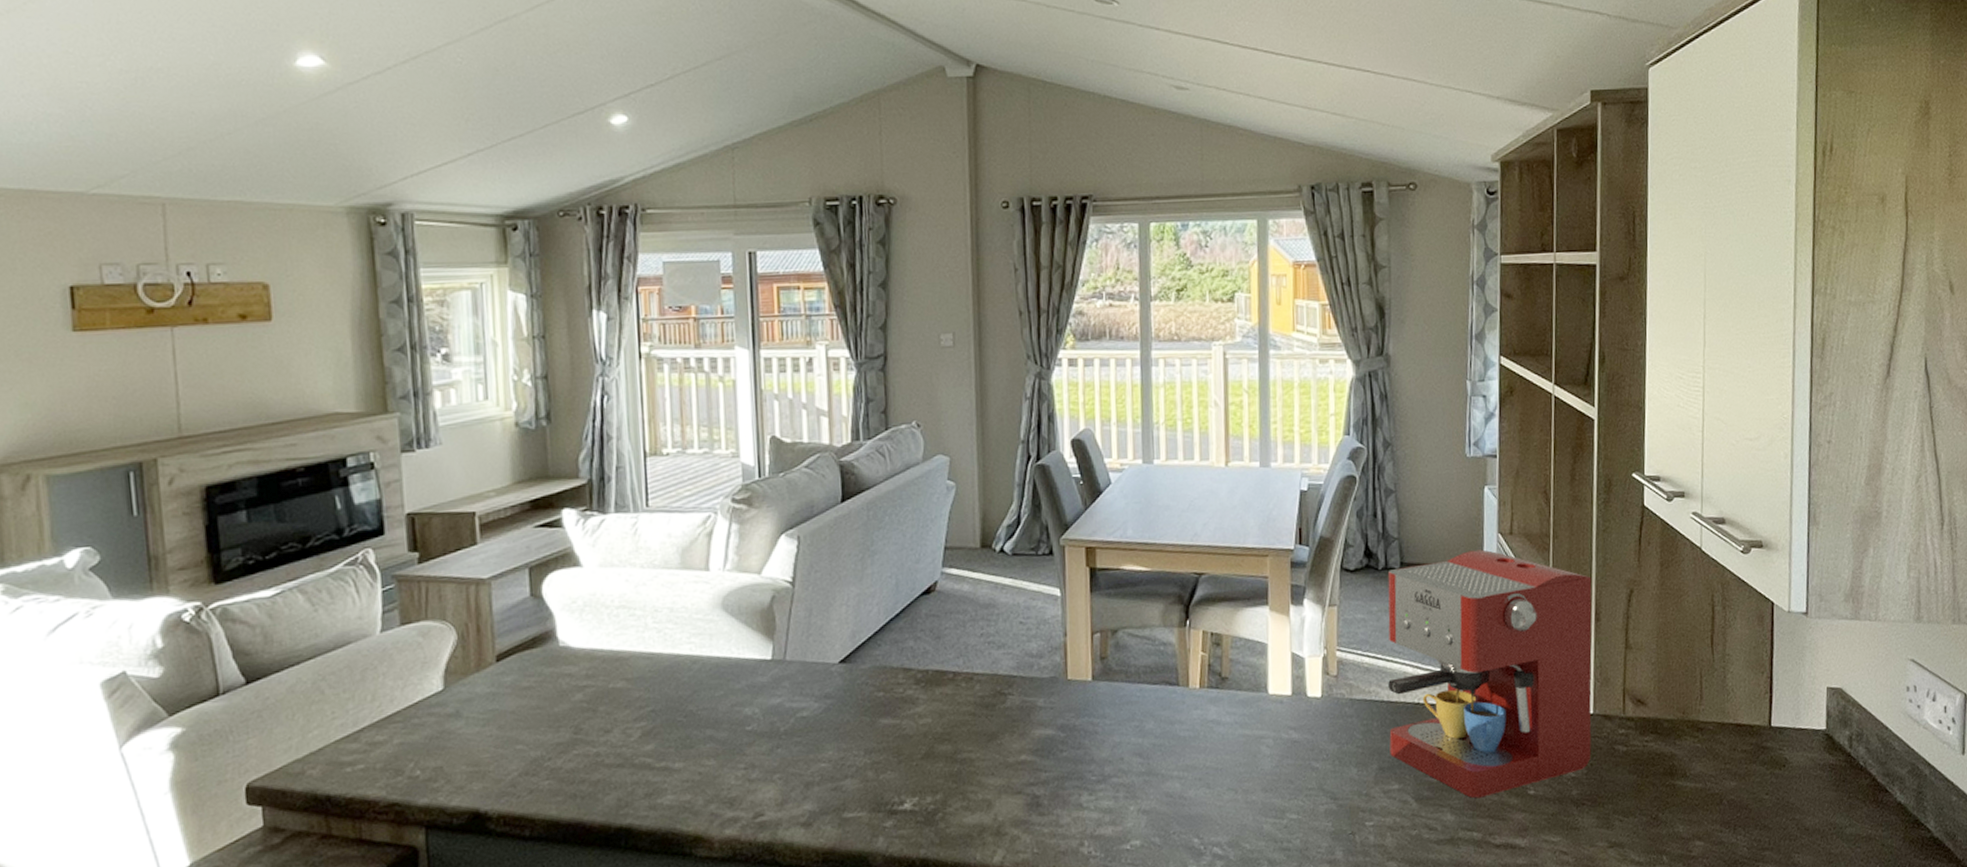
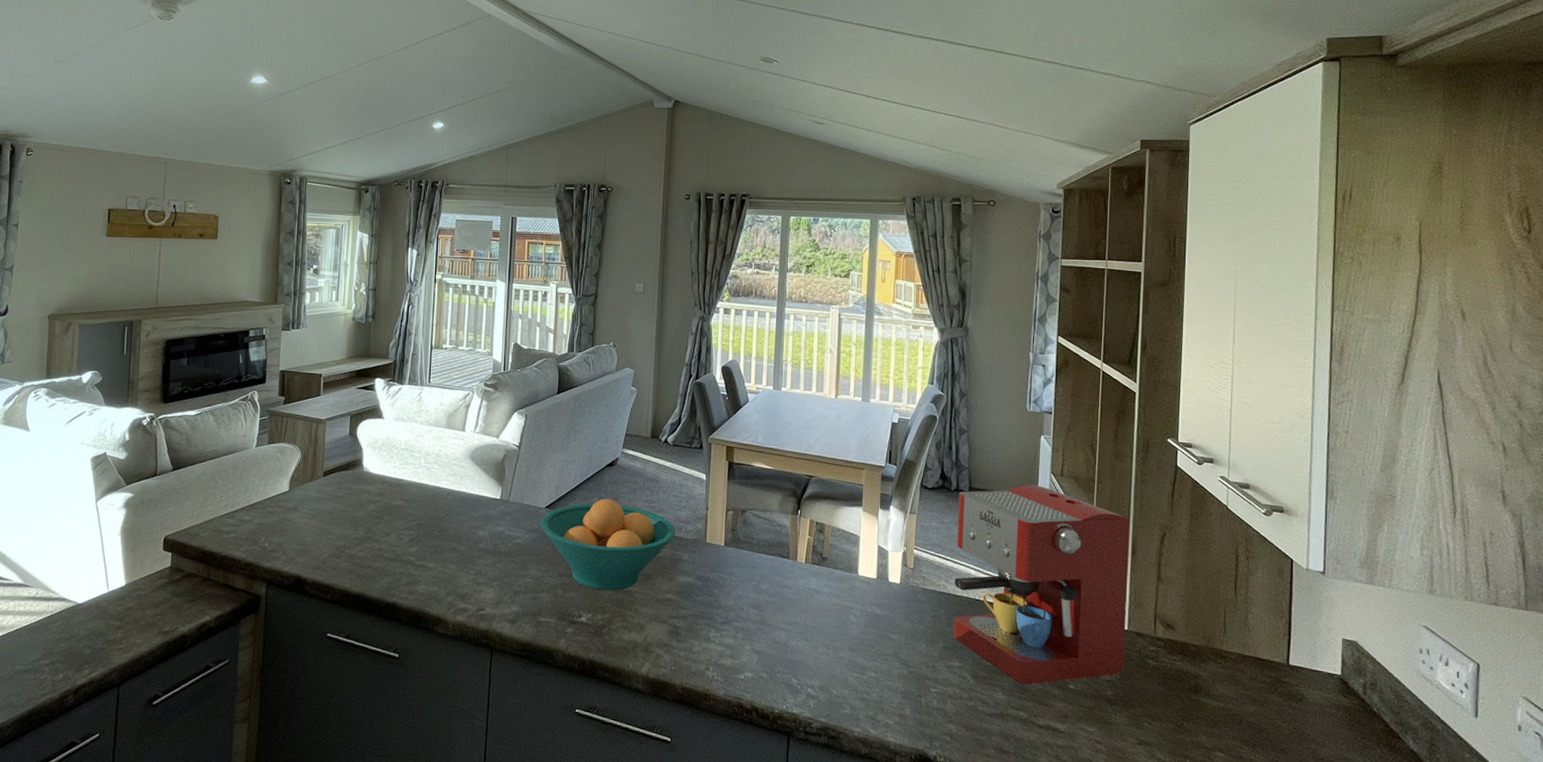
fruit bowl: none [834,638,1025,764] -> present [540,498,676,591]

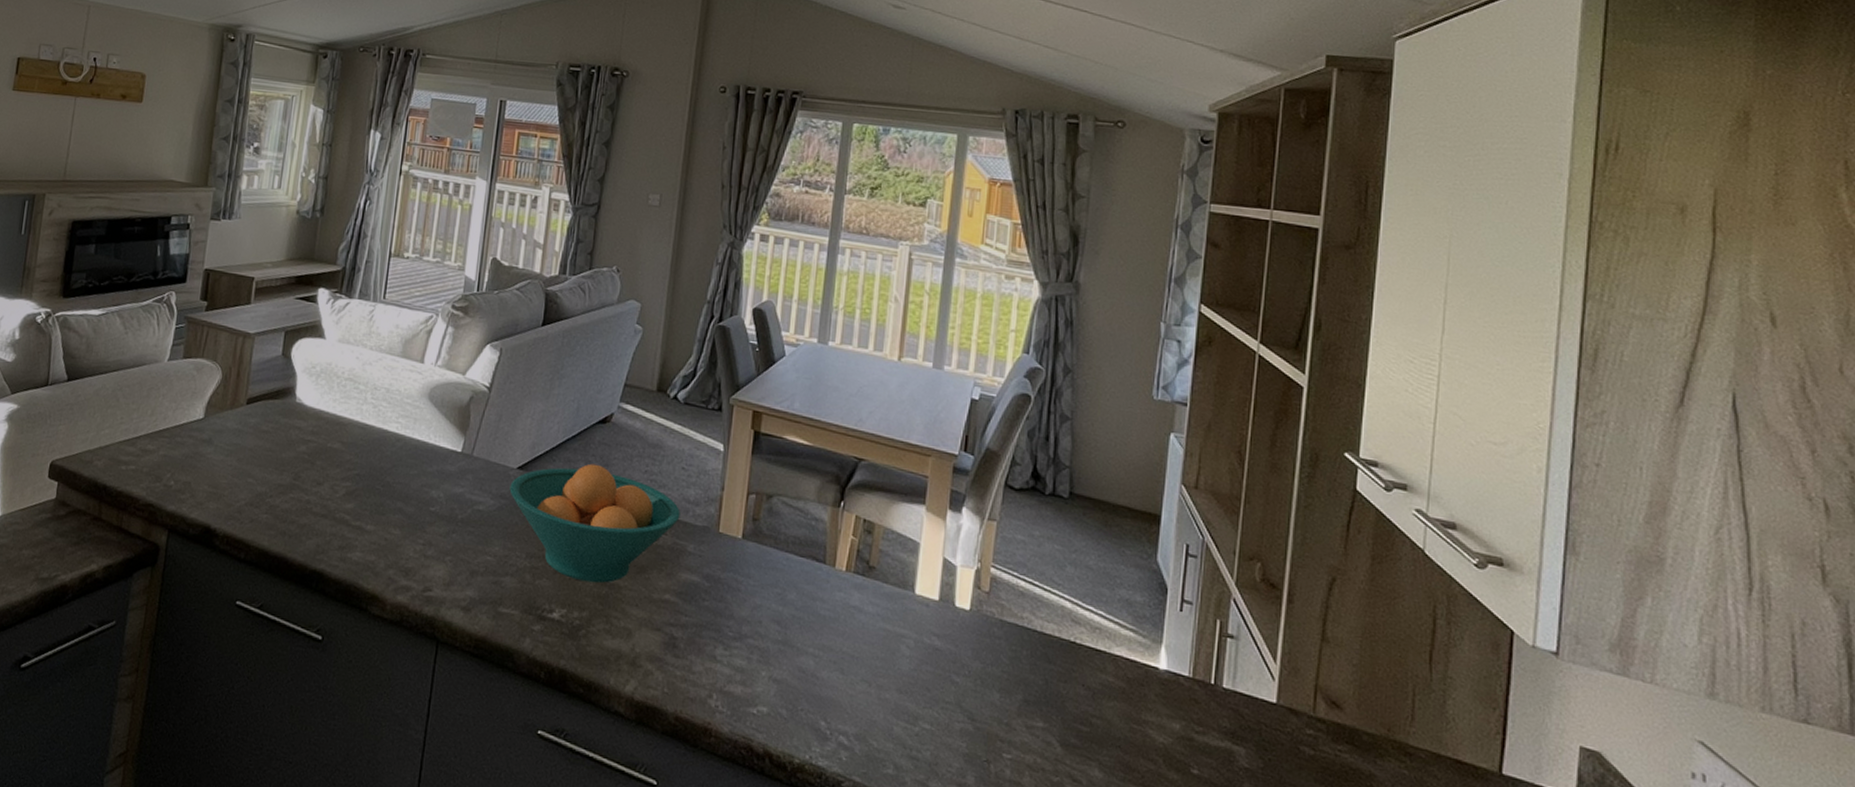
coffee maker: present [953,484,1130,684] -> none [1037,496,1287,763]

